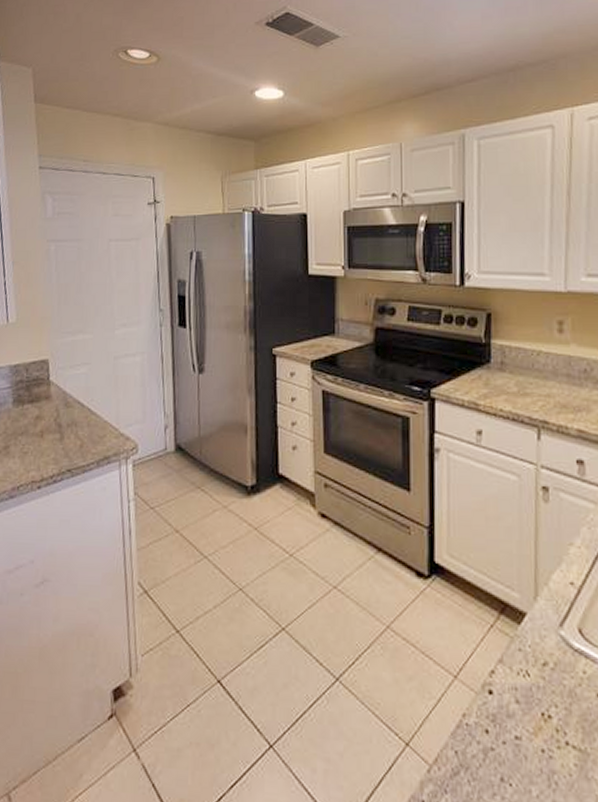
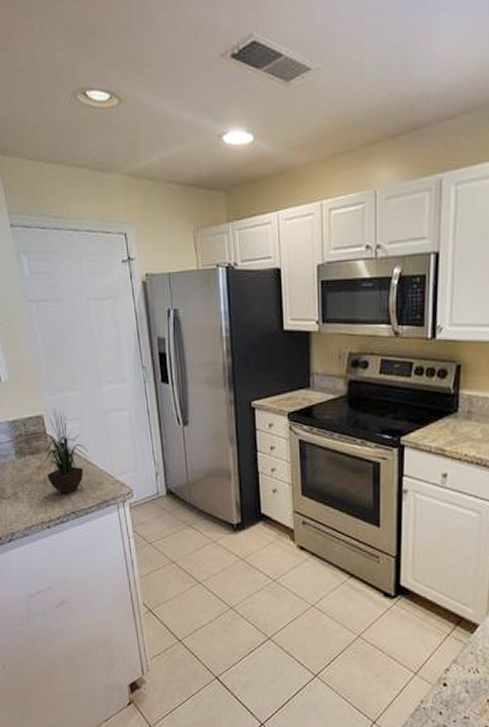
potted plant: none [34,352,94,449] -> present [33,408,90,494]

